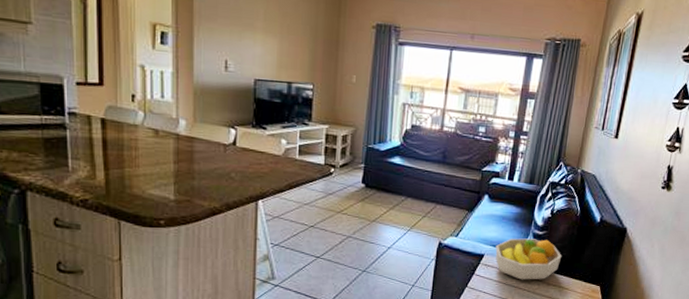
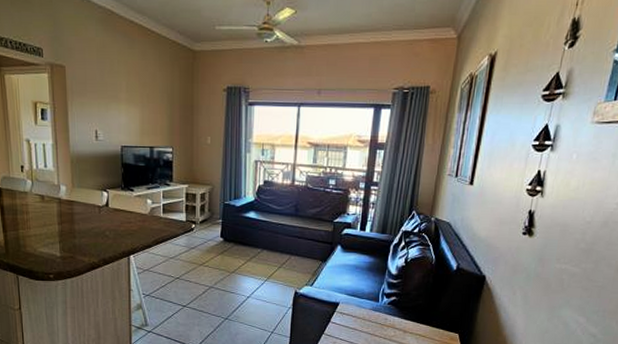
fruit bowl: present [495,238,562,280] -> none [350,287,418,328]

